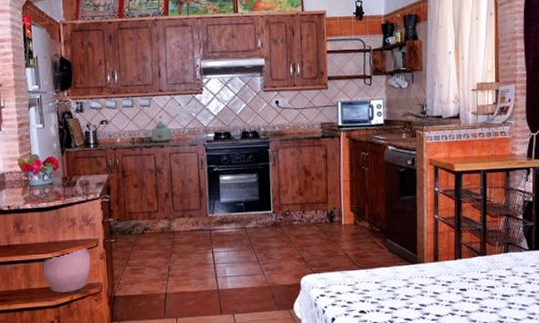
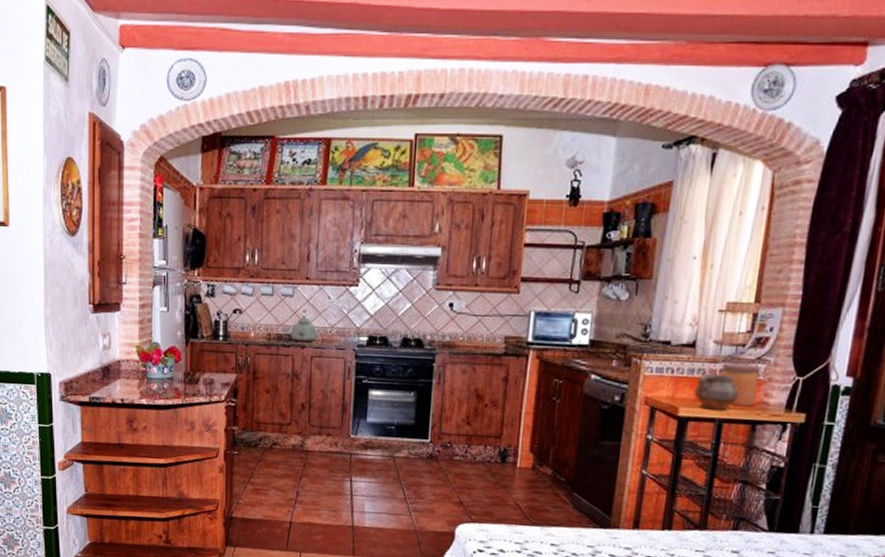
decorative pot: present [43,247,91,293] -> none [155,457,208,506]
decorative pot: none [463,136,494,165] -> present [694,373,739,412]
jar: none [479,127,507,159] -> present [720,362,761,407]

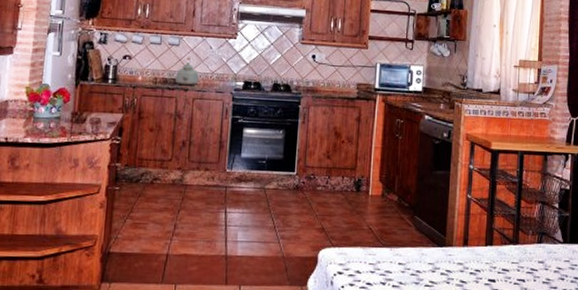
decorative pot: present [694,373,739,412] -> none [501,114,533,145]
jar: present [720,362,761,407] -> none [519,106,547,141]

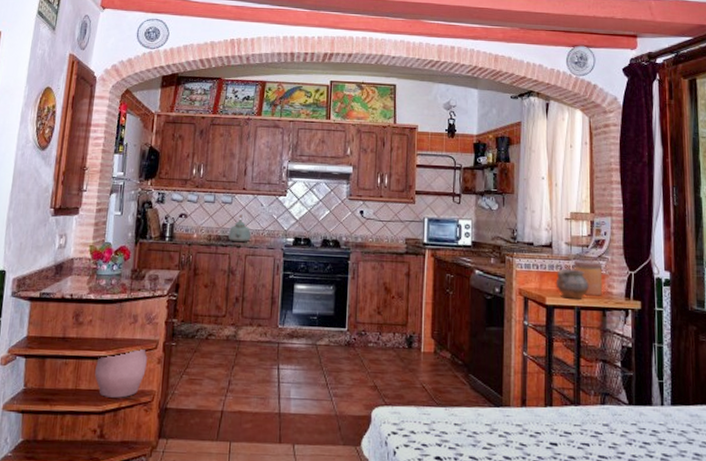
decorative pot: none [33,193,89,243] -> present [95,349,147,398]
decorative pot: none [501,114,533,145] -> present [555,268,589,301]
jar: none [519,106,547,141] -> present [573,260,603,296]

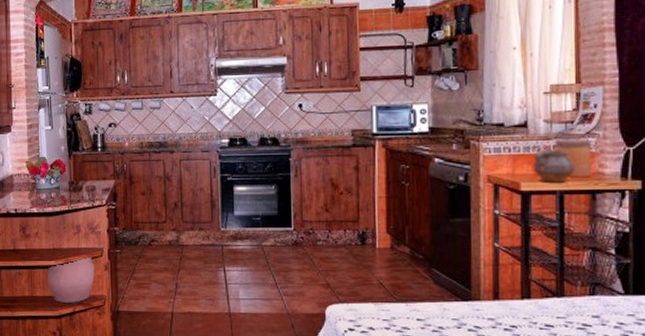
kettle: present [228,214,251,243] -> none [160,119,184,148]

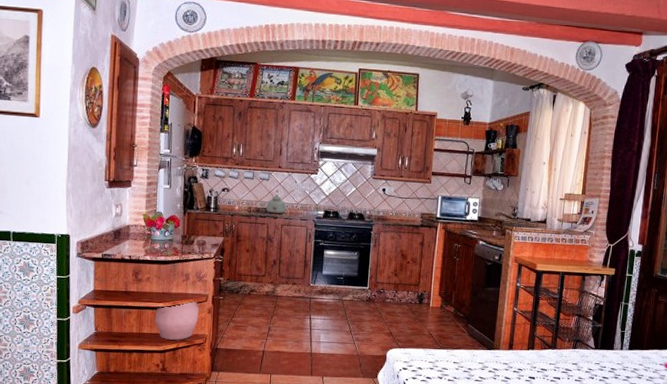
kettle: none [160,119,184,148] -> present [266,190,287,215]
decorative pot: present [532,149,574,184] -> none [546,241,574,267]
jar: present [554,138,592,178] -> none [562,234,587,264]

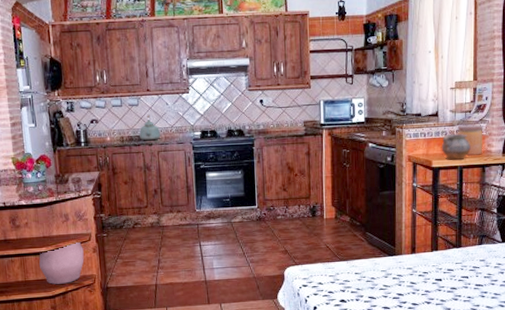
decorative pot: none [546,241,574,267] -> present [441,133,471,161]
jar: none [562,234,587,264] -> present [457,124,483,156]

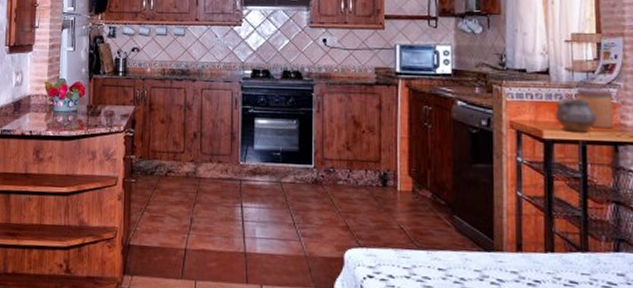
decorative pot: present [39,241,84,284] -> none [58,185,108,234]
kettle: present [139,115,161,141] -> none [183,47,207,76]

